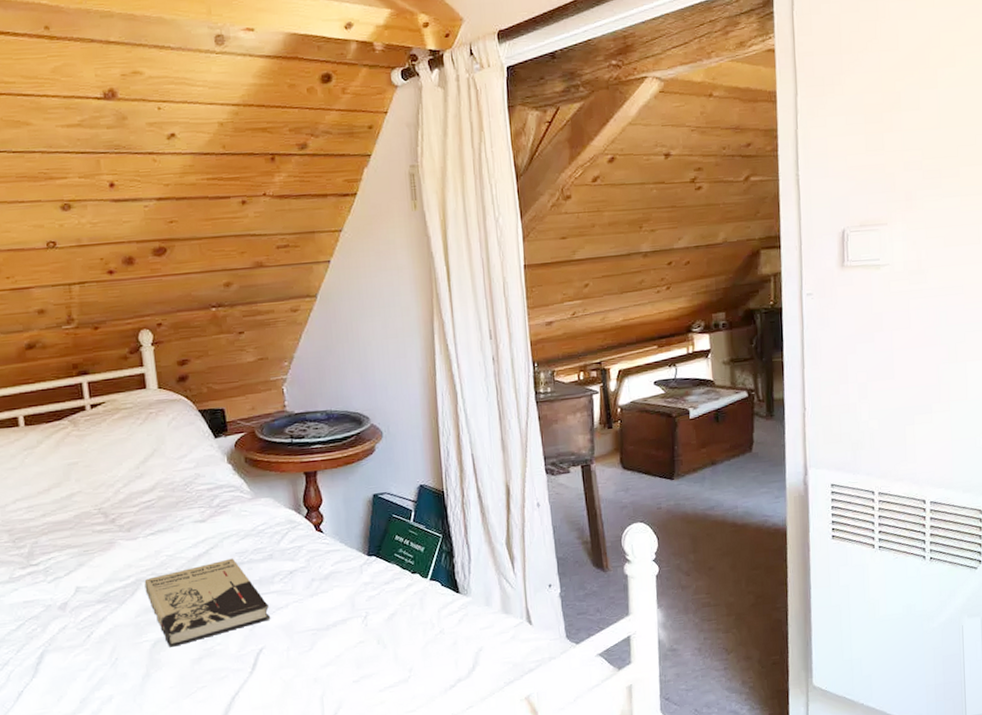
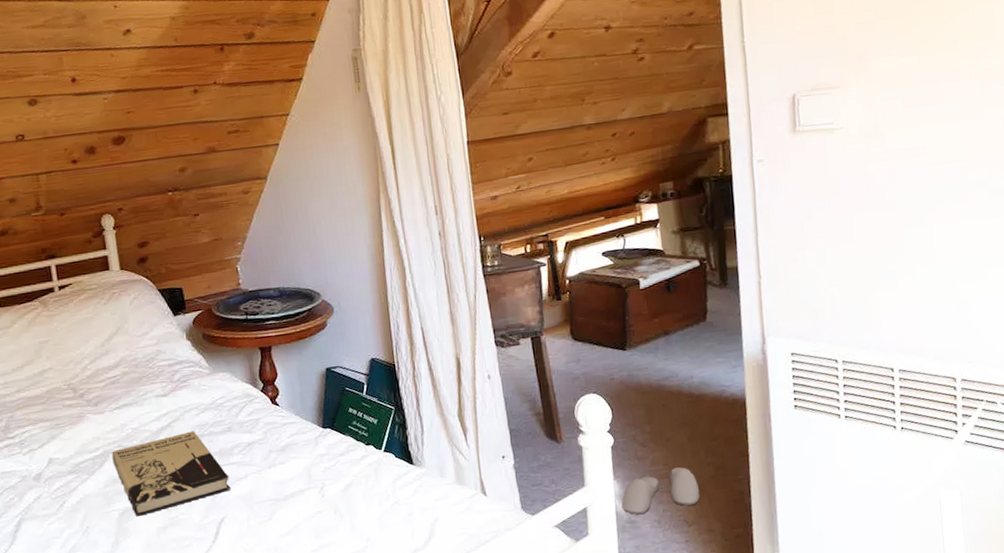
slippers: none [665,595,740,643] -> present [622,466,700,515]

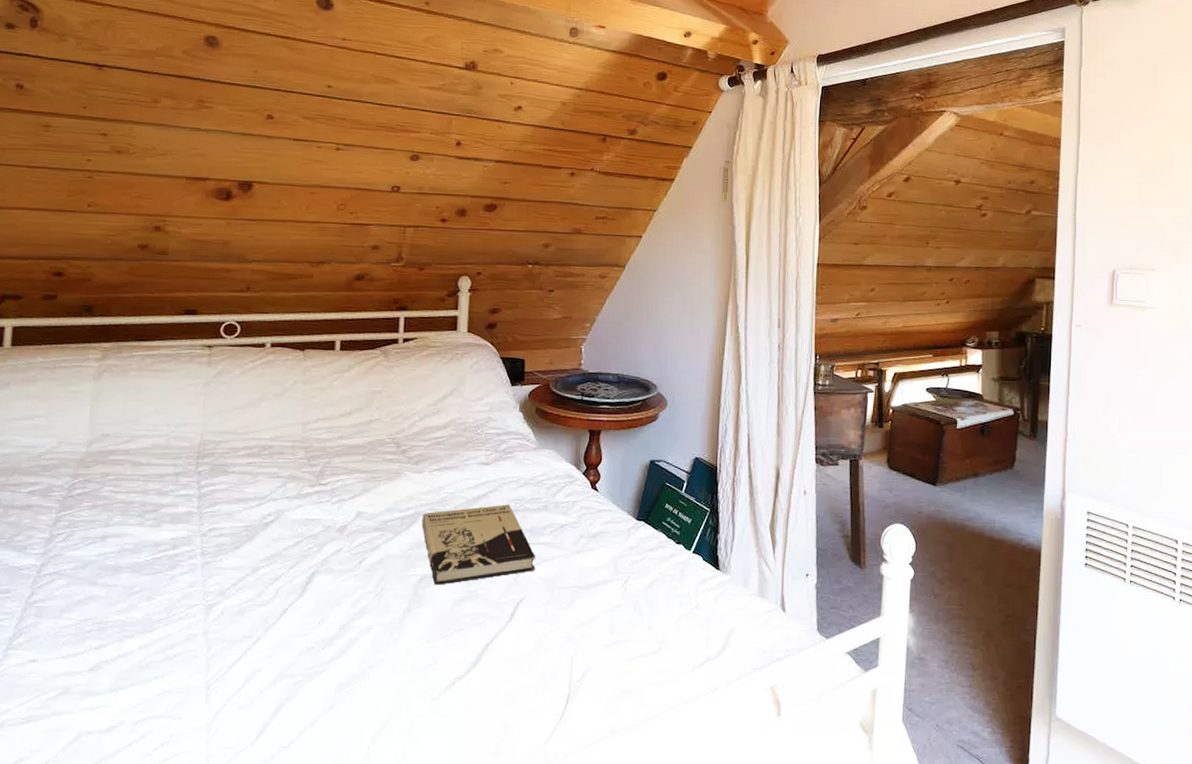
slippers: present [622,466,700,515] -> none [914,608,989,652]

